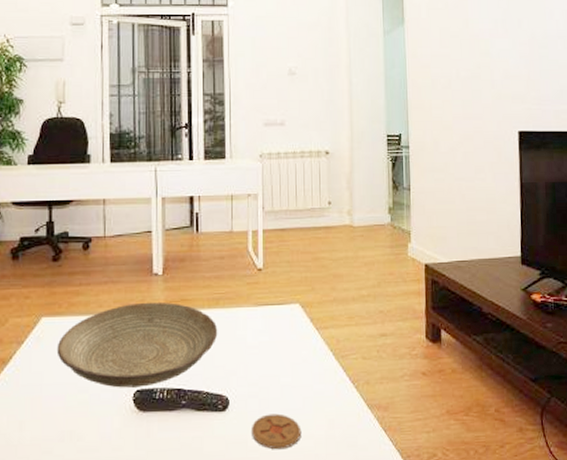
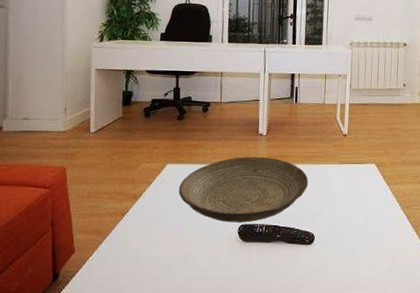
coaster: present [252,413,302,450] -> none [331,248,371,276]

